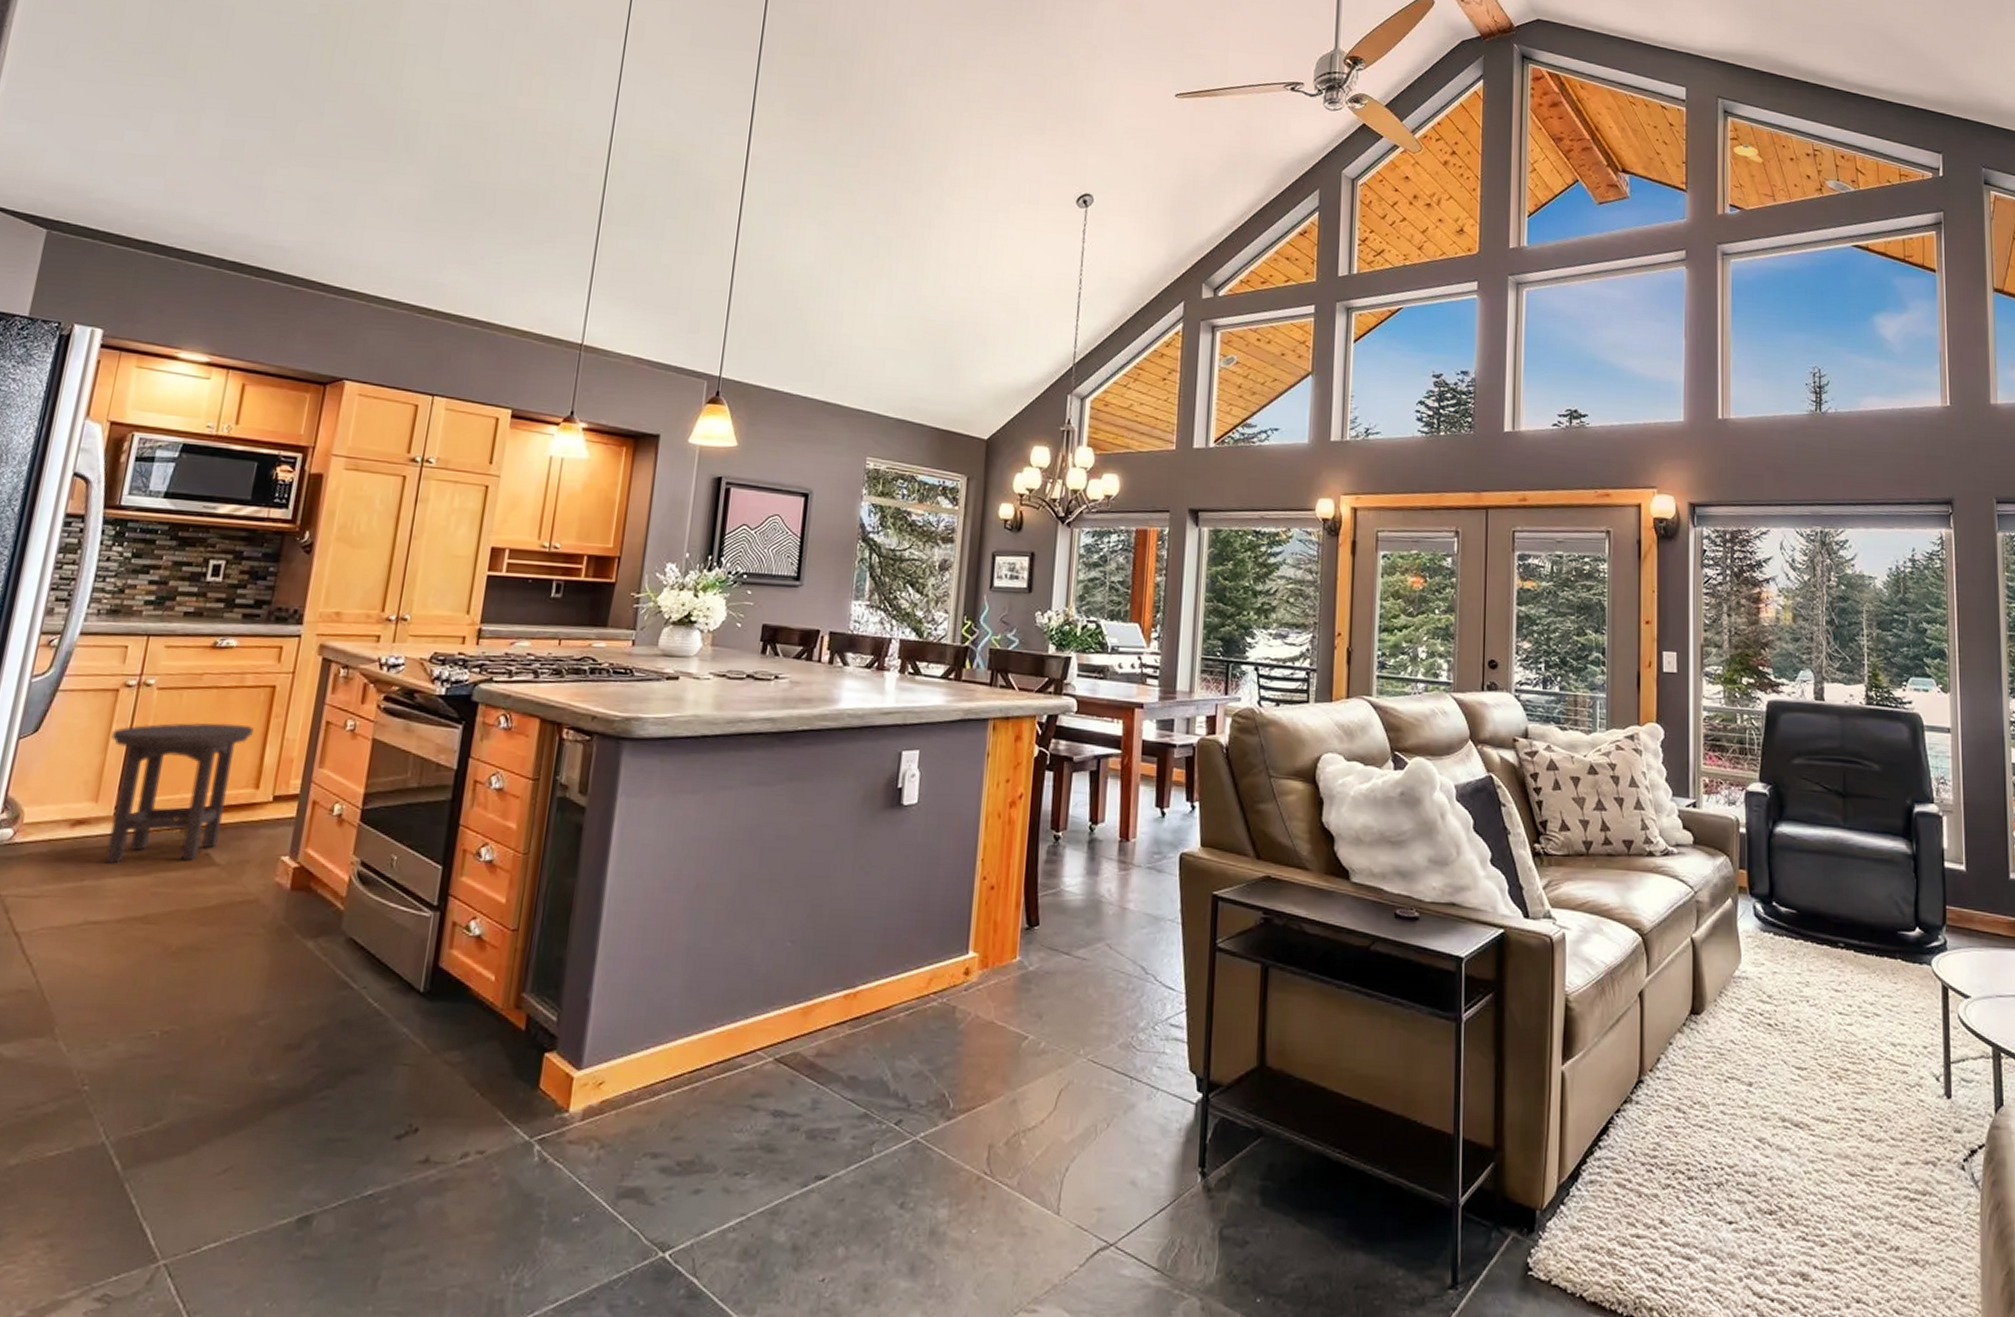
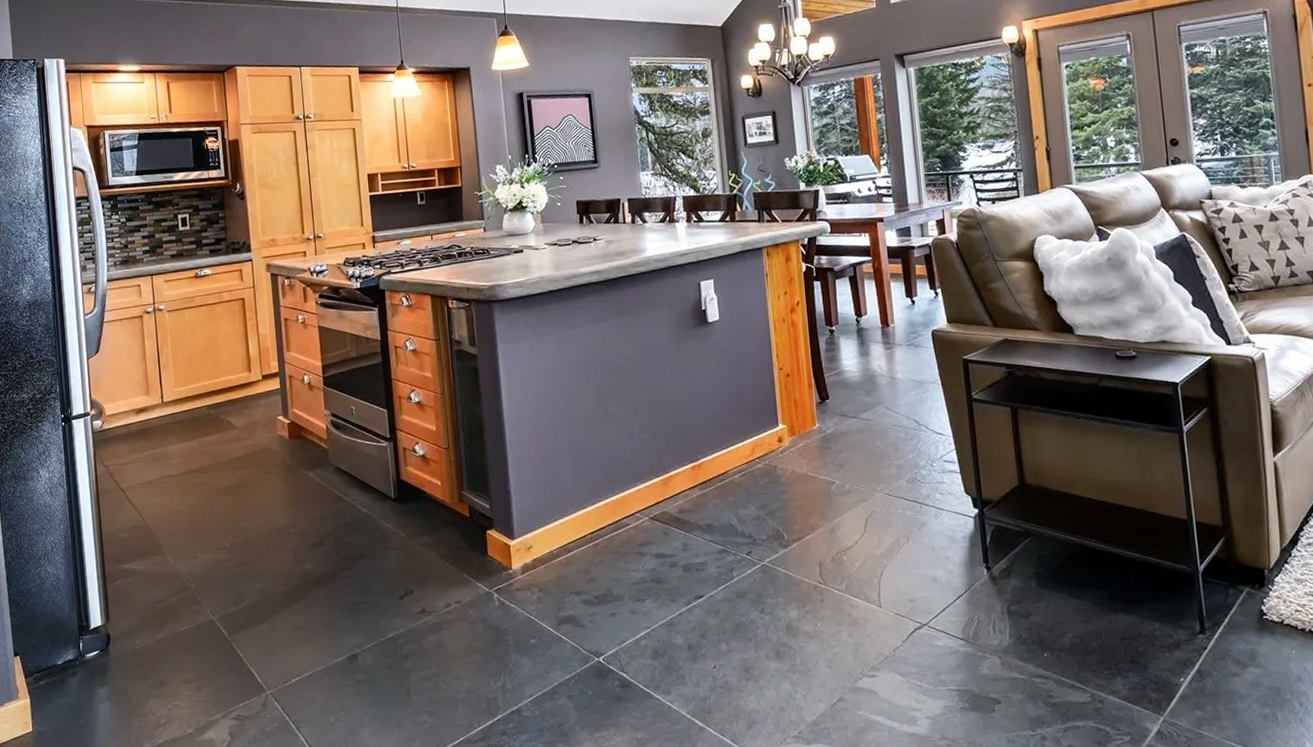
stool: present [104,722,254,864] -> none [146,328,238,436]

